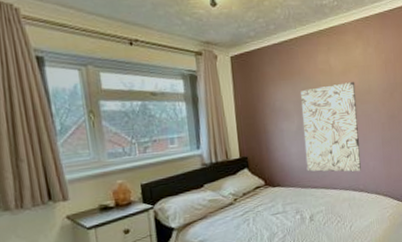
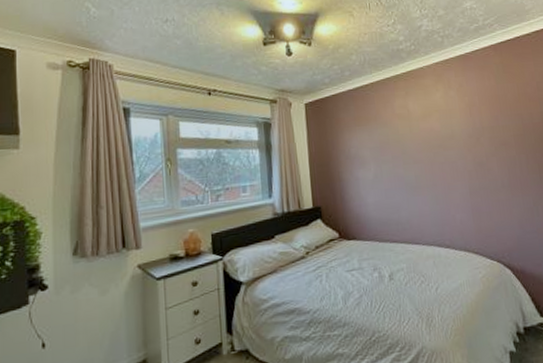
wall art: present [301,82,361,172] -> none [377,127,447,225]

